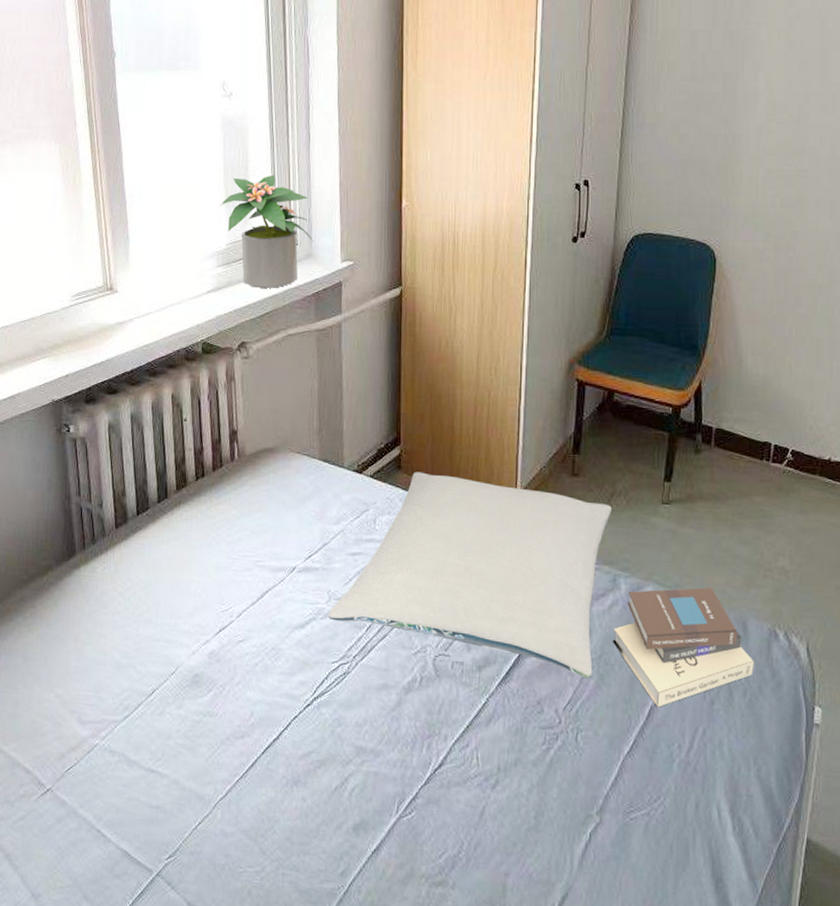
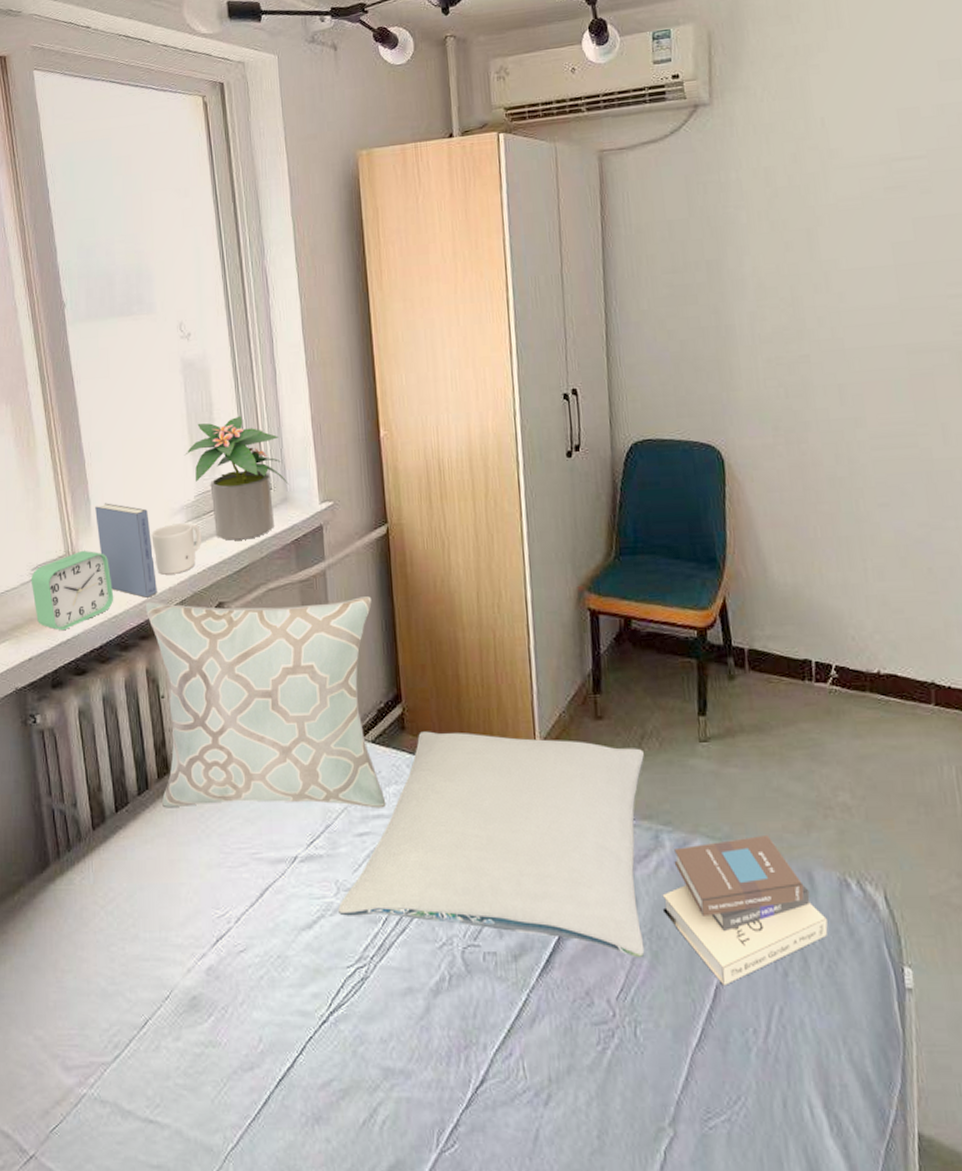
alarm clock: none [70,284,146,354] -> present [30,551,114,631]
book: none [133,242,186,331] -> present [95,503,157,598]
pillow: none [174,335,381,534] -> present [145,596,386,808]
mug: none [184,267,231,313] -> present [151,523,202,575]

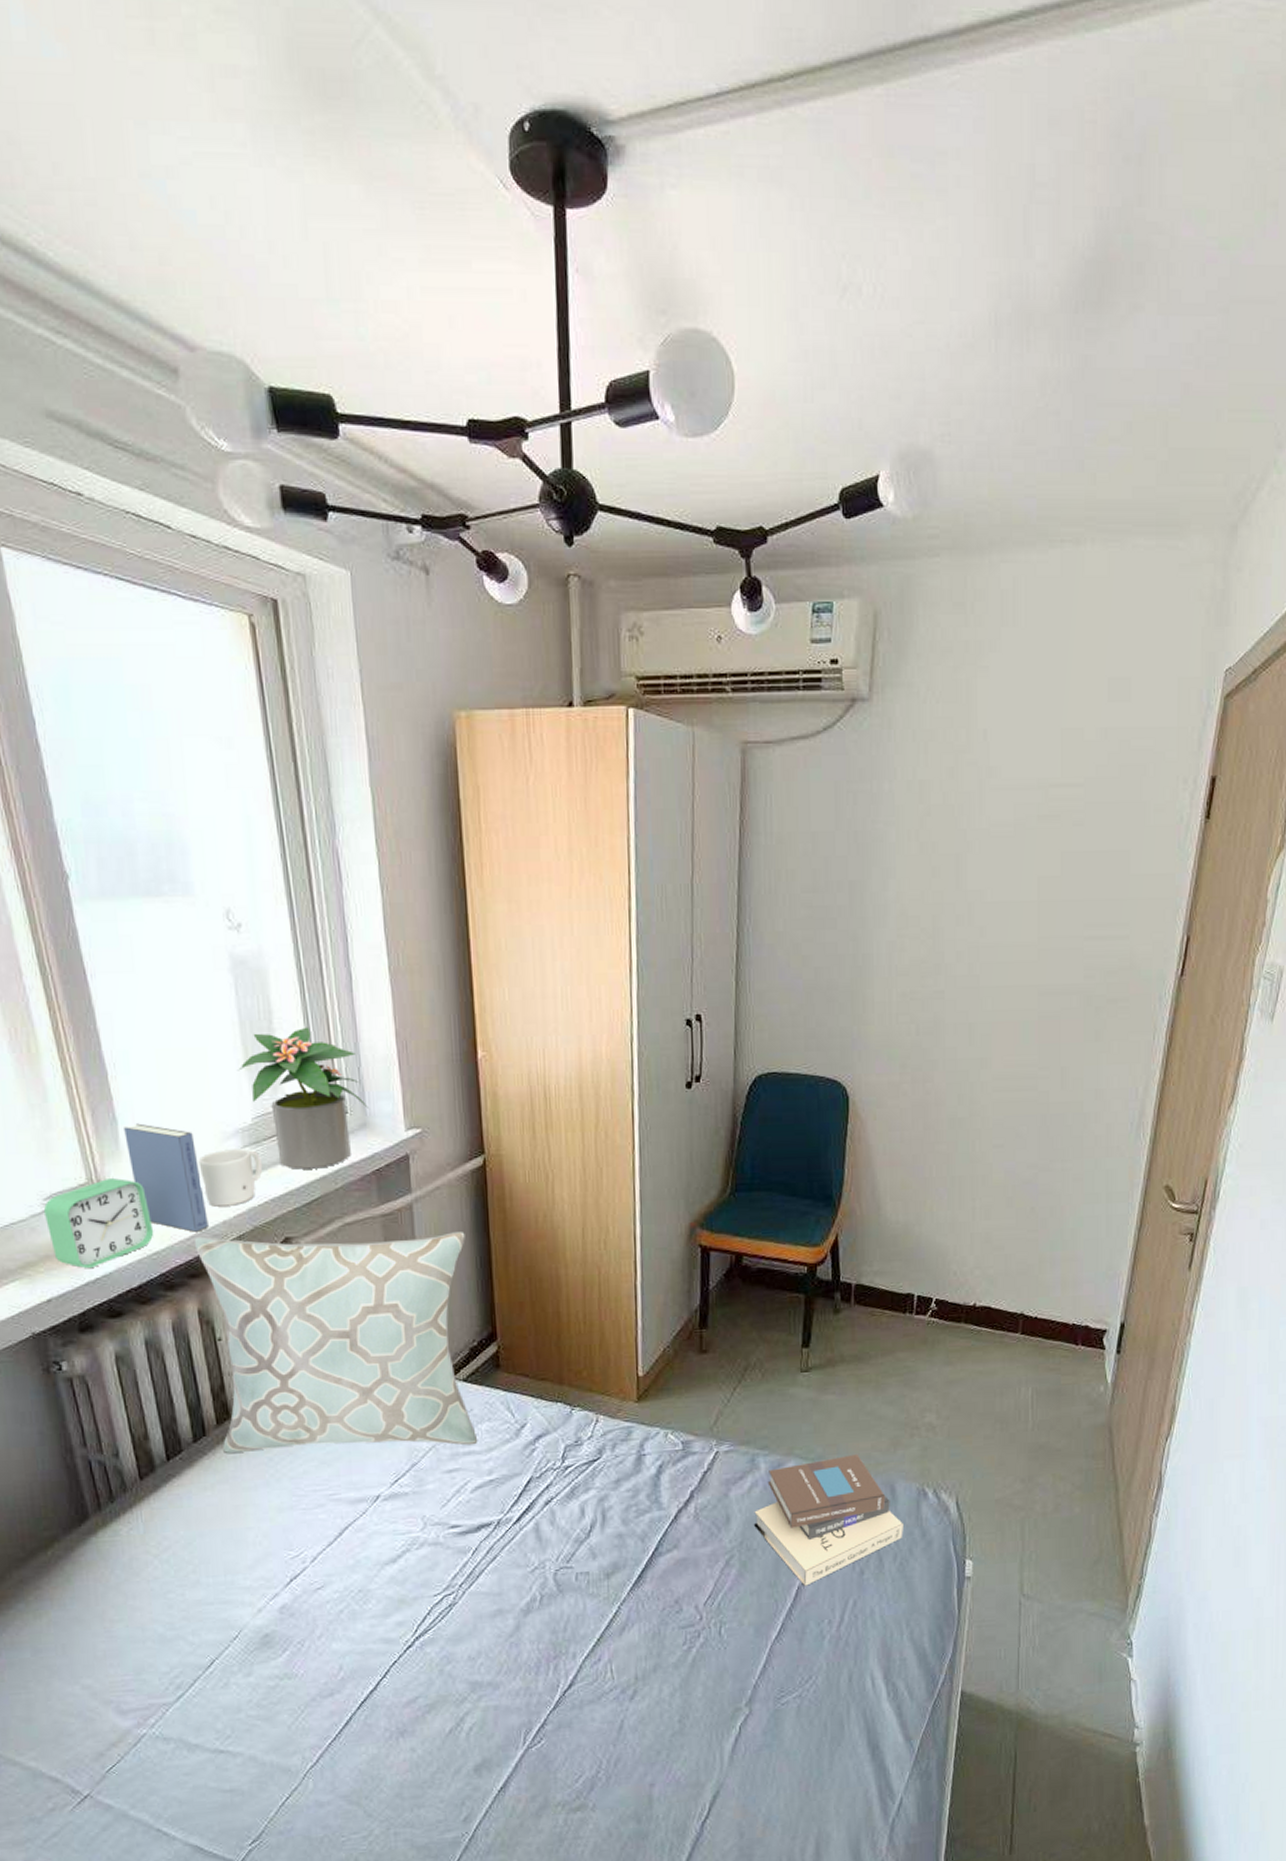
pillow: present [337,731,645,959] -> none [424,1368,746,1568]

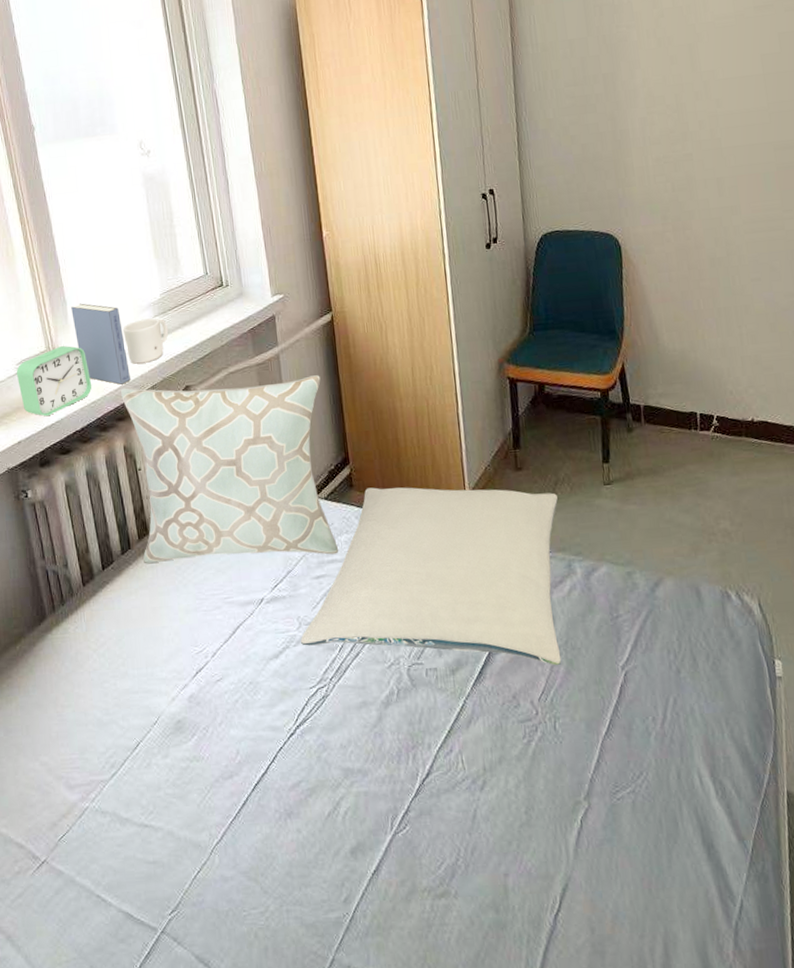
potted plant: present [238,1027,368,1170] -> none [149,222,244,332]
pillow: none [424,1368,746,1568] -> present [300,487,562,666]
books: present [754,1453,903,1586] -> none [575,558,713,684]

